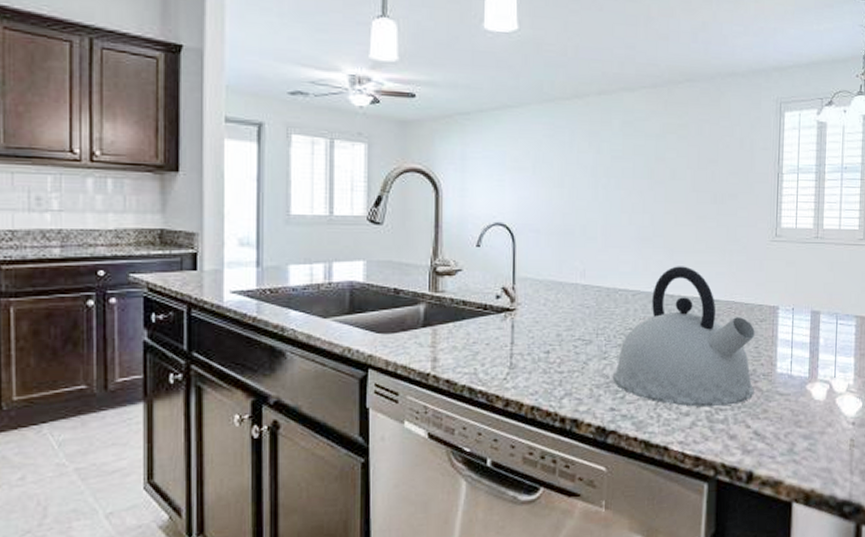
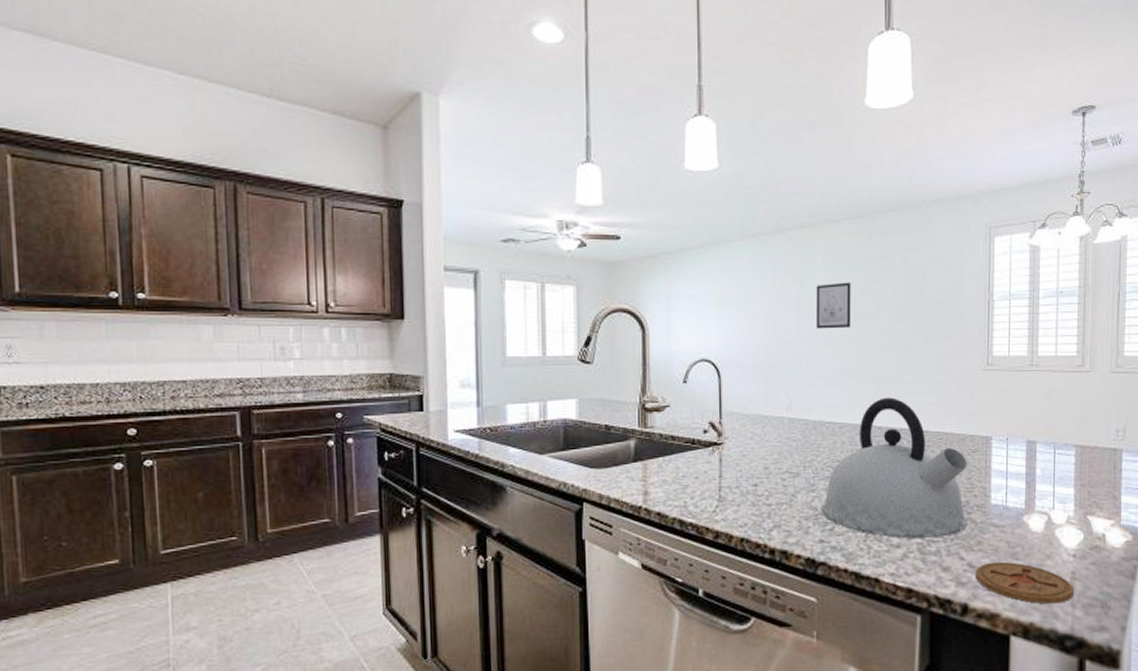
wall art: none [611,150,647,197] -> present [815,282,851,329]
coaster: none [760,429,852,471] -> present [975,561,1074,604]

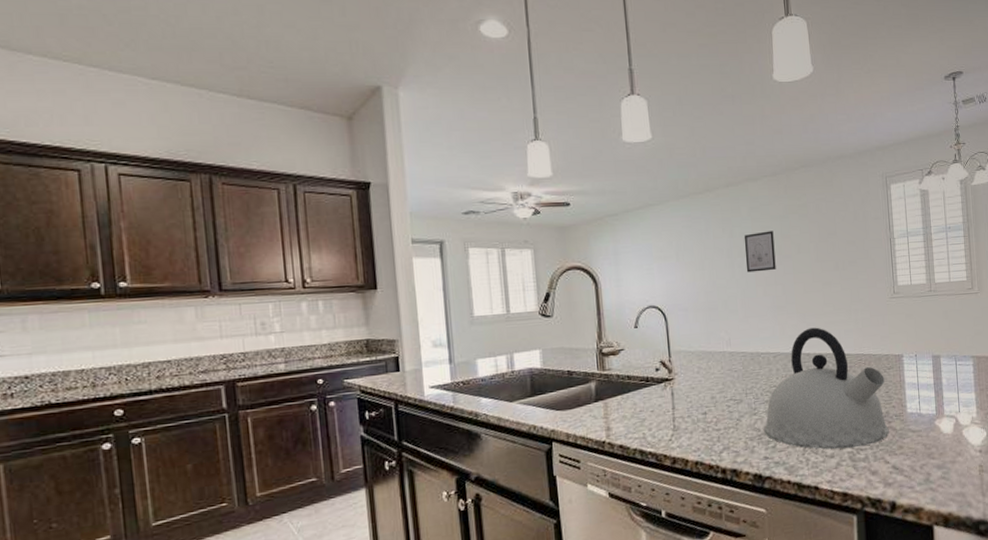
coaster: present [975,561,1074,604] -> none [899,461,983,496]

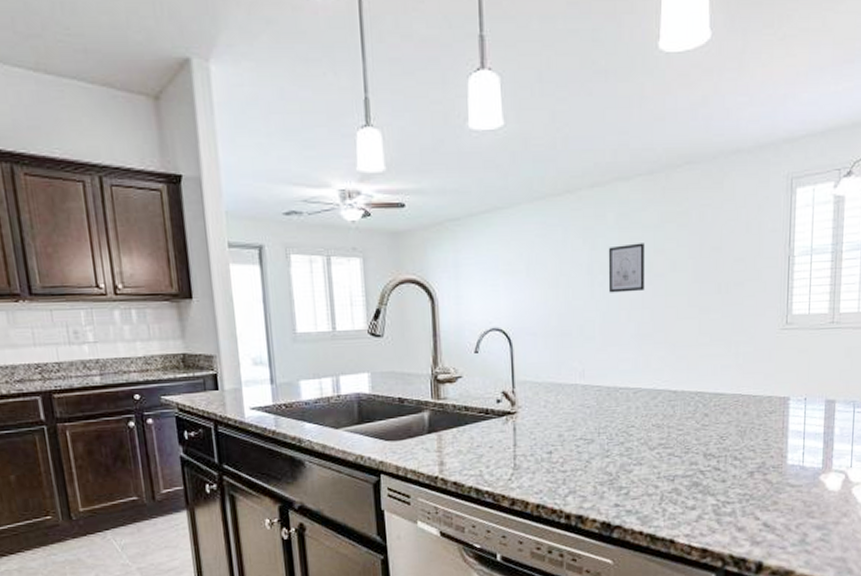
kettle: present [764,327,889,450] -> none [617,360,764,501]

